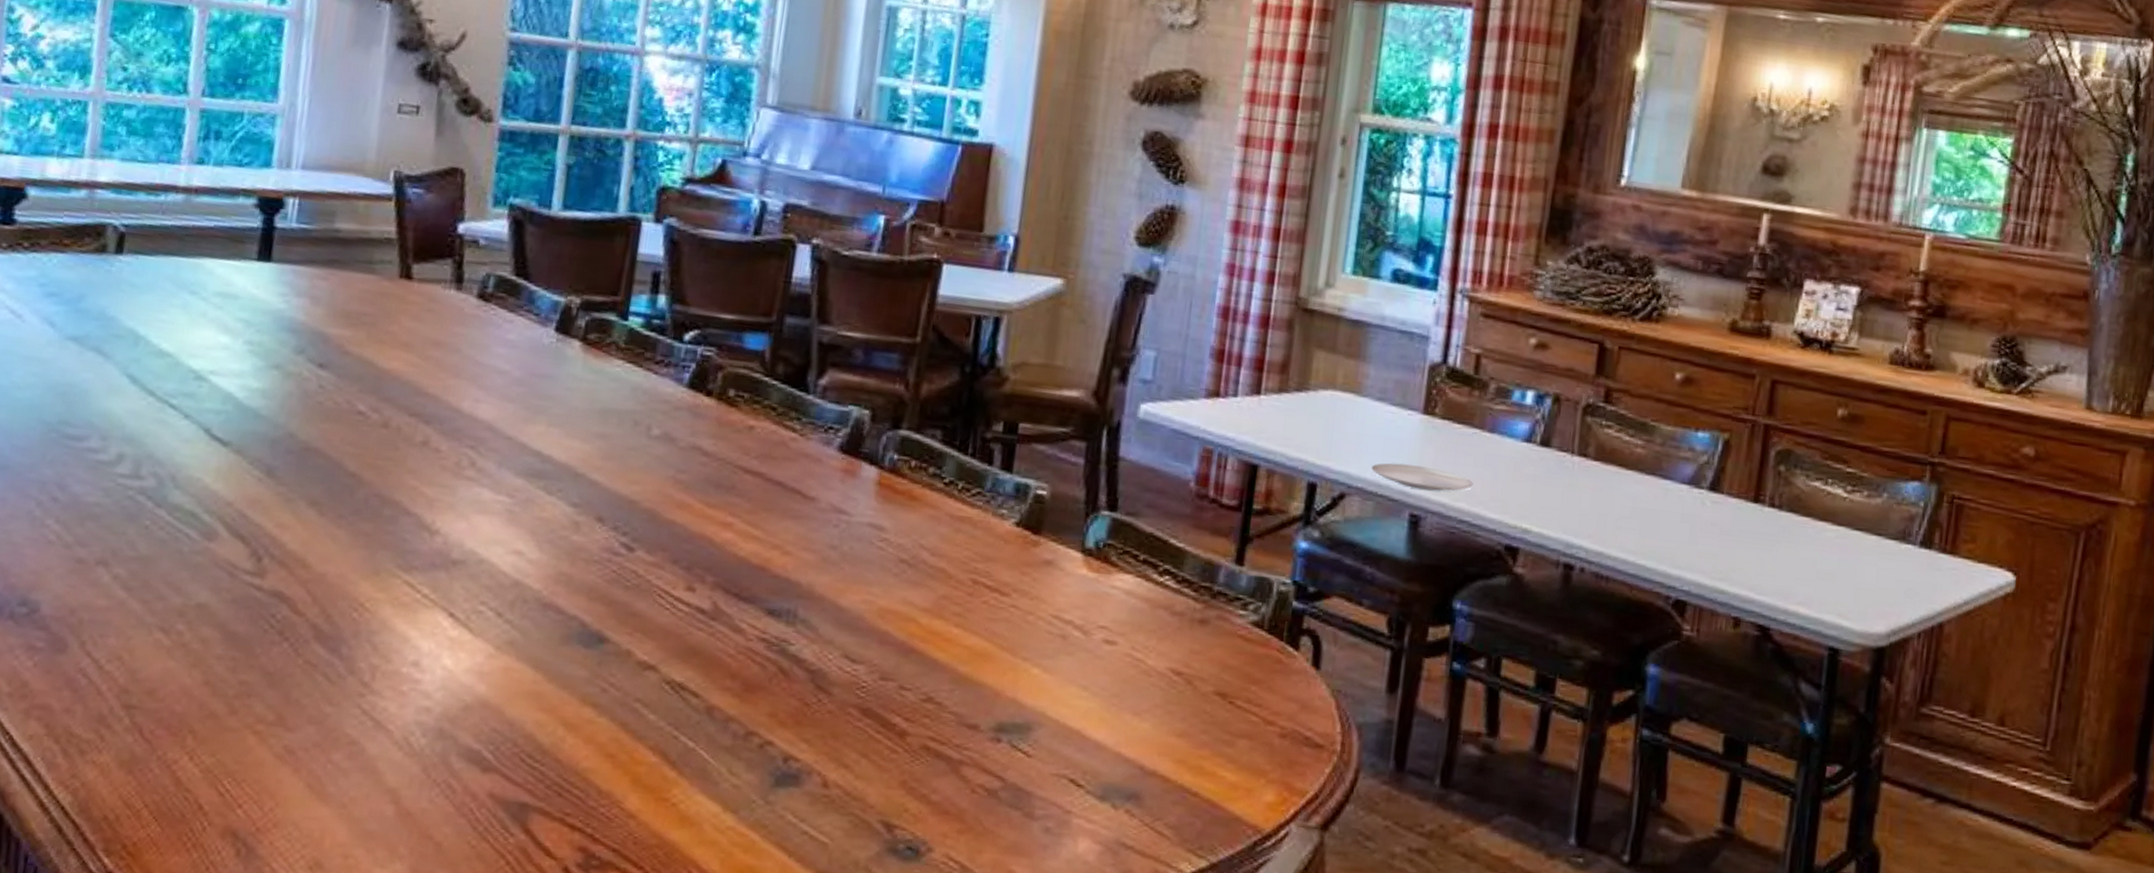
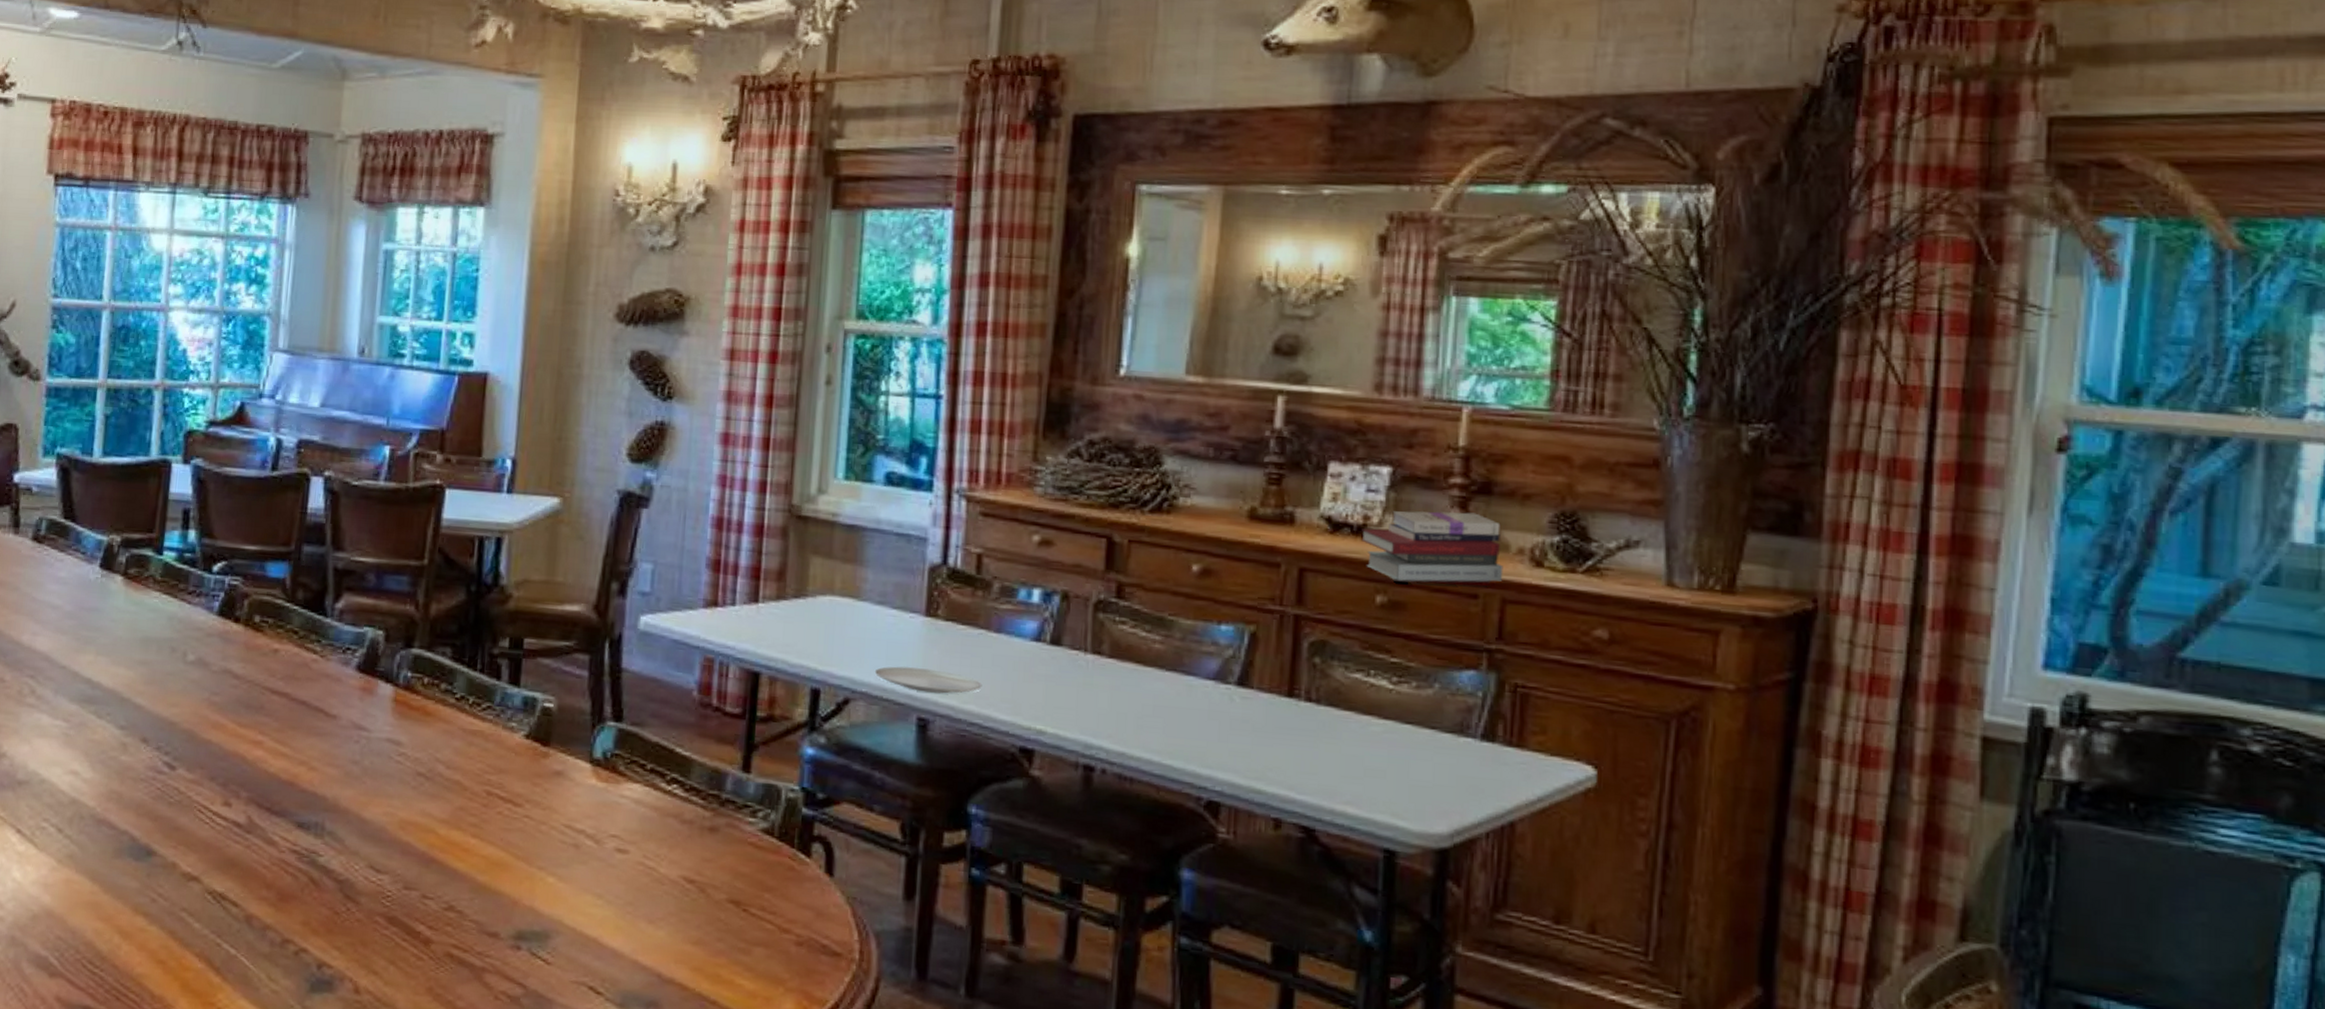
books: none [1828,329,1950,404] -> present [1361,511,1504,587]

